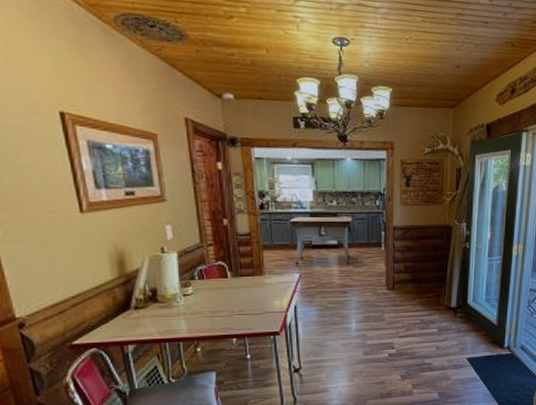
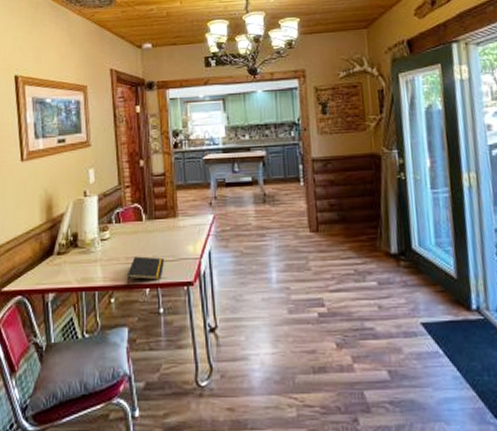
notepad: none [212,310,252,335] -> present [126,256,165,284]

